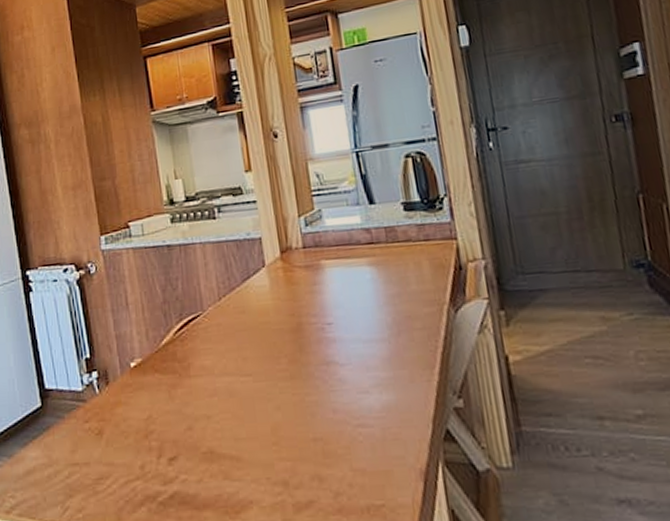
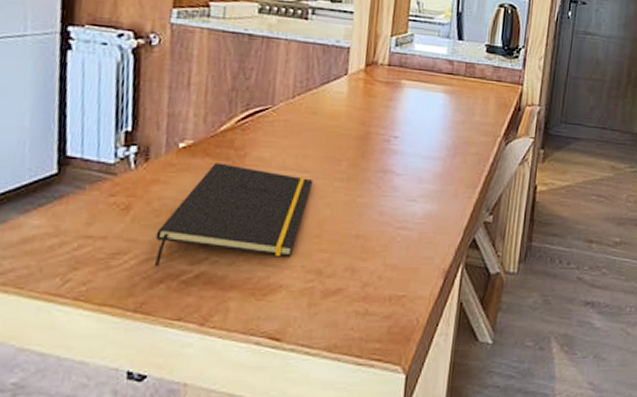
notepad: none [128,377,258,489] -> present [154,163,314,267]

